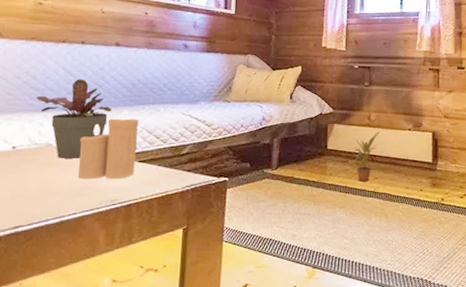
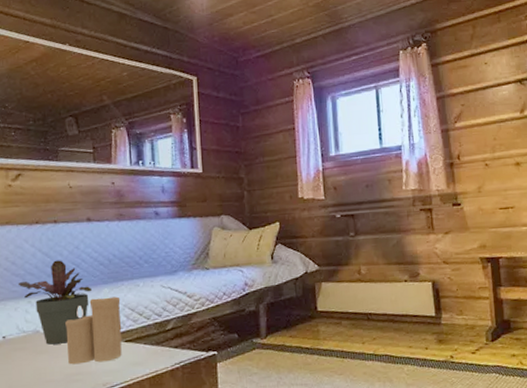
potted plant: present [352,131,381,182] -> none [344,286,374,344]

